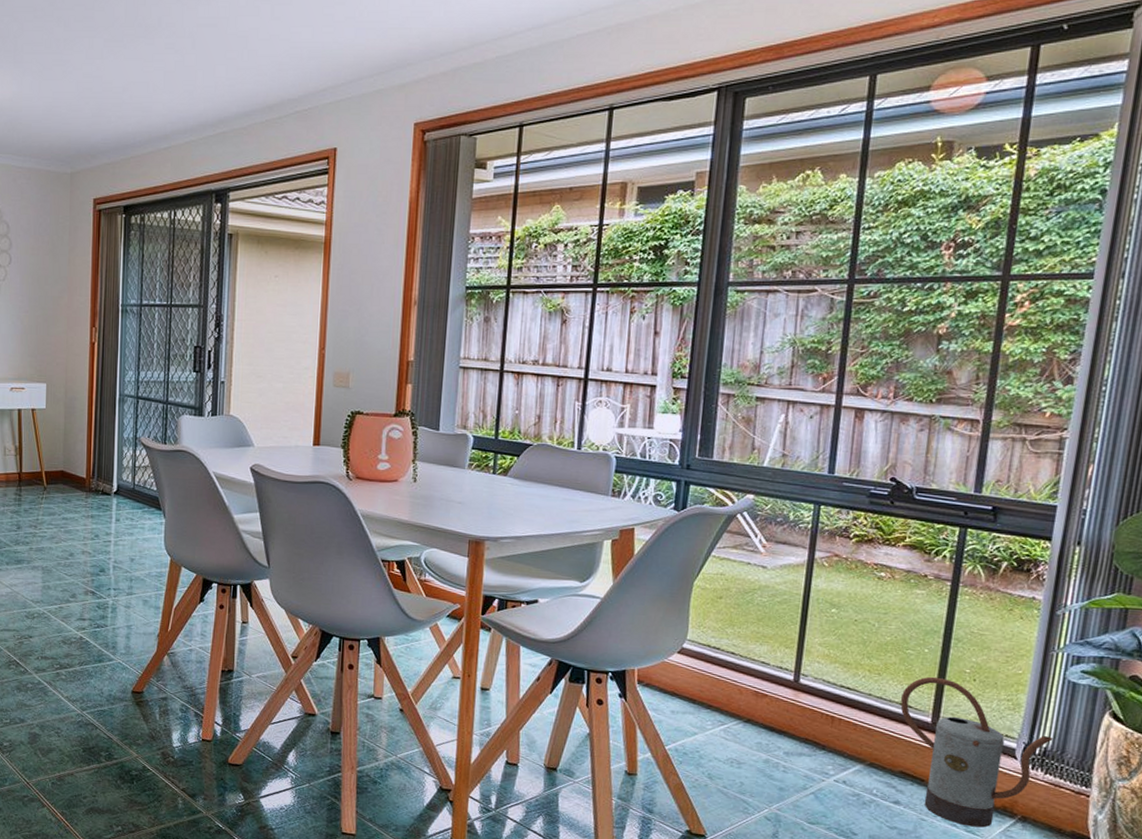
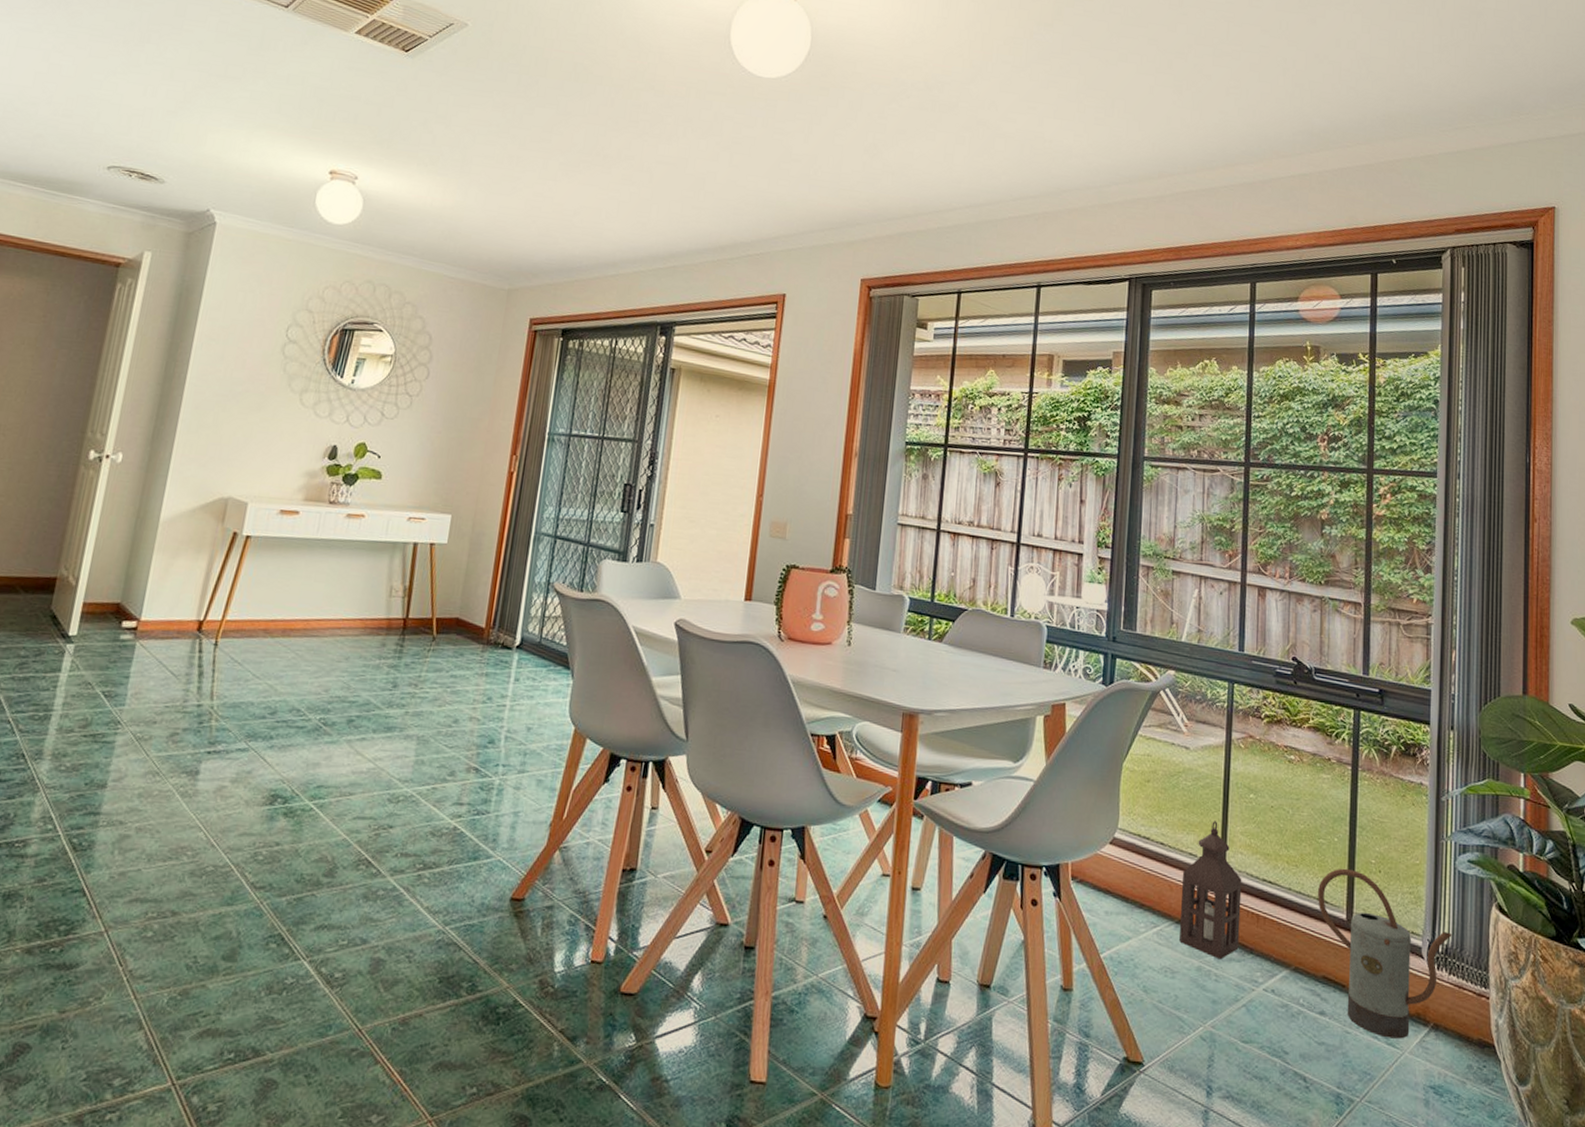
lantern: none [747,633,818,754] -> present [1179,821,1242,960]

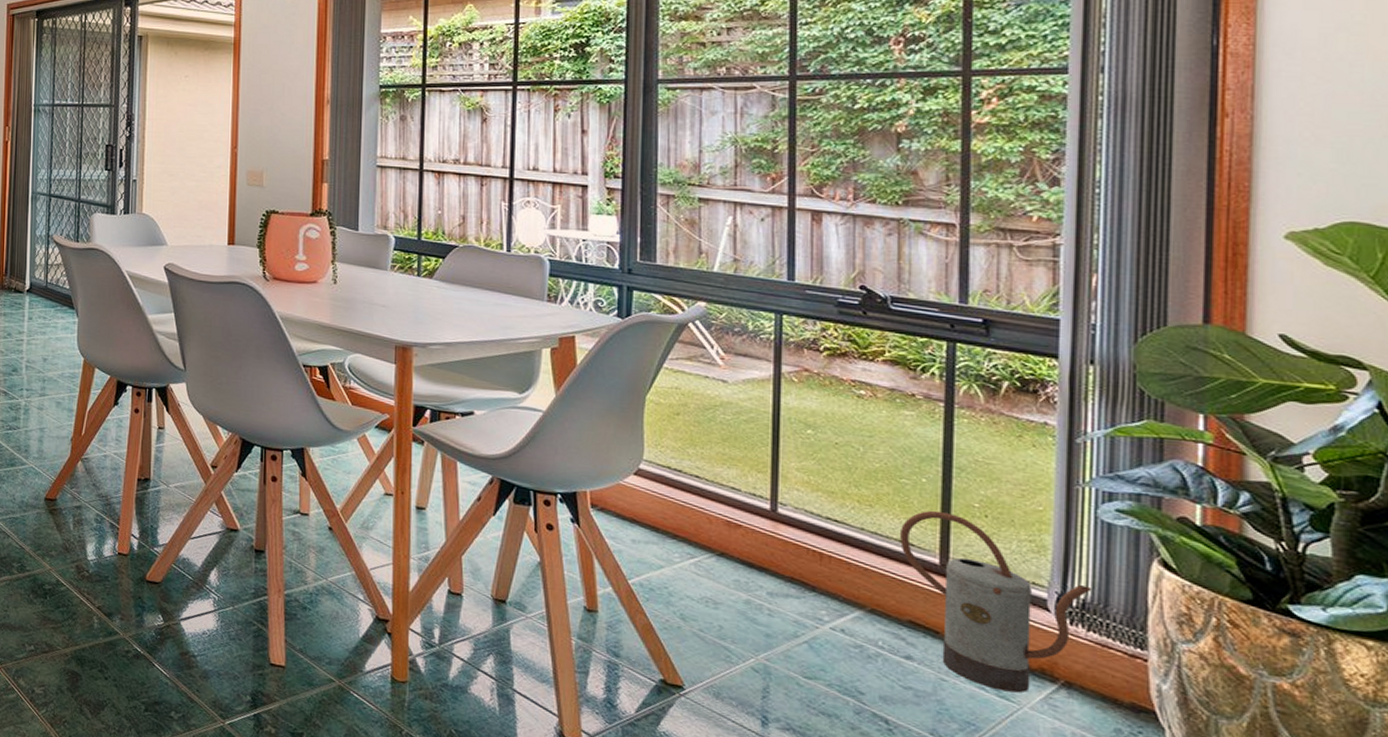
lantern: present [1179,821,1242,960] -> none [722,456,800,595]

